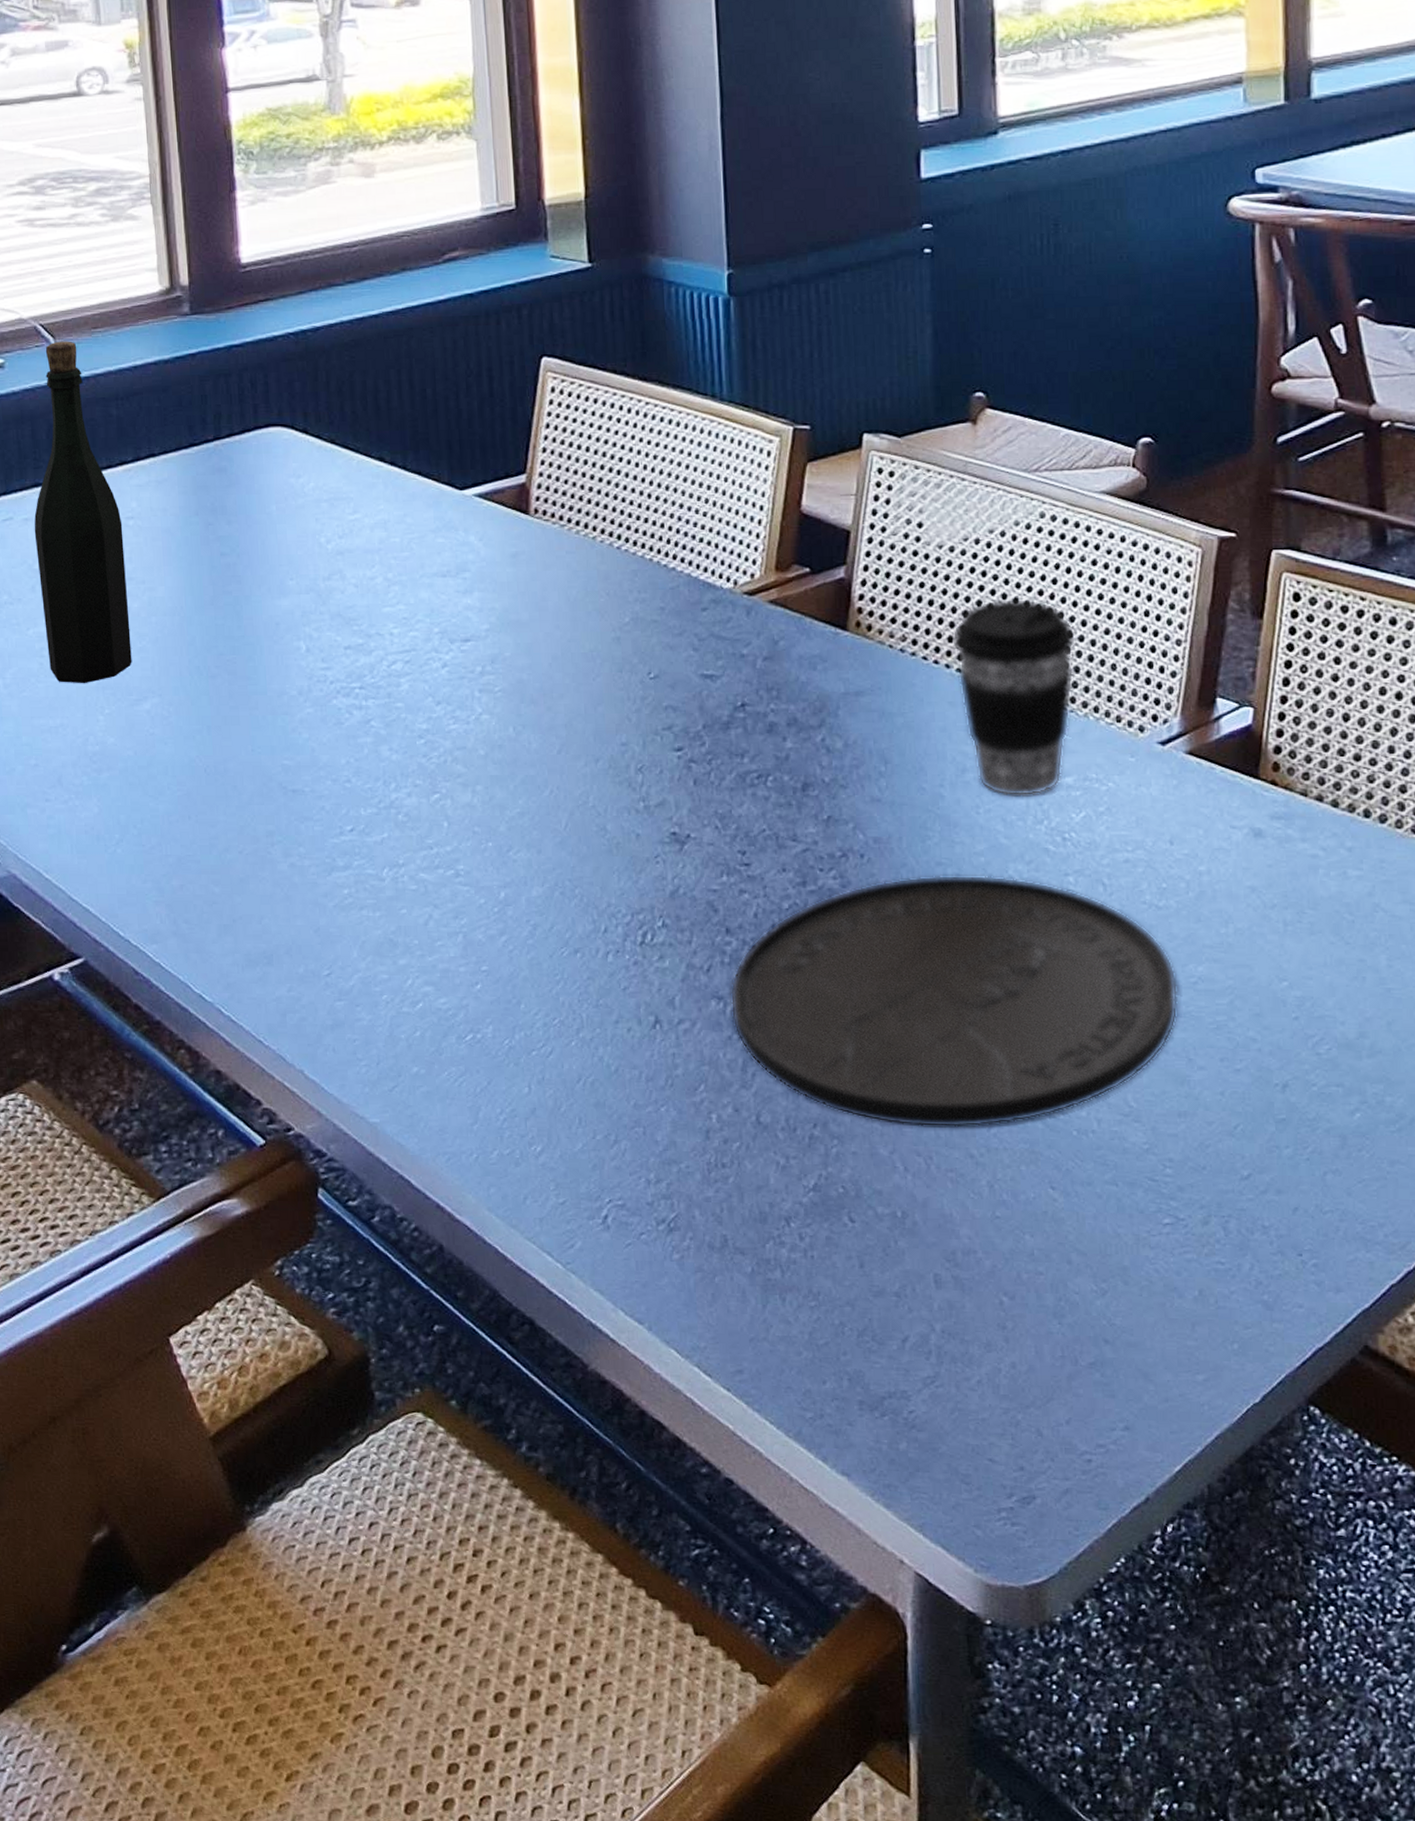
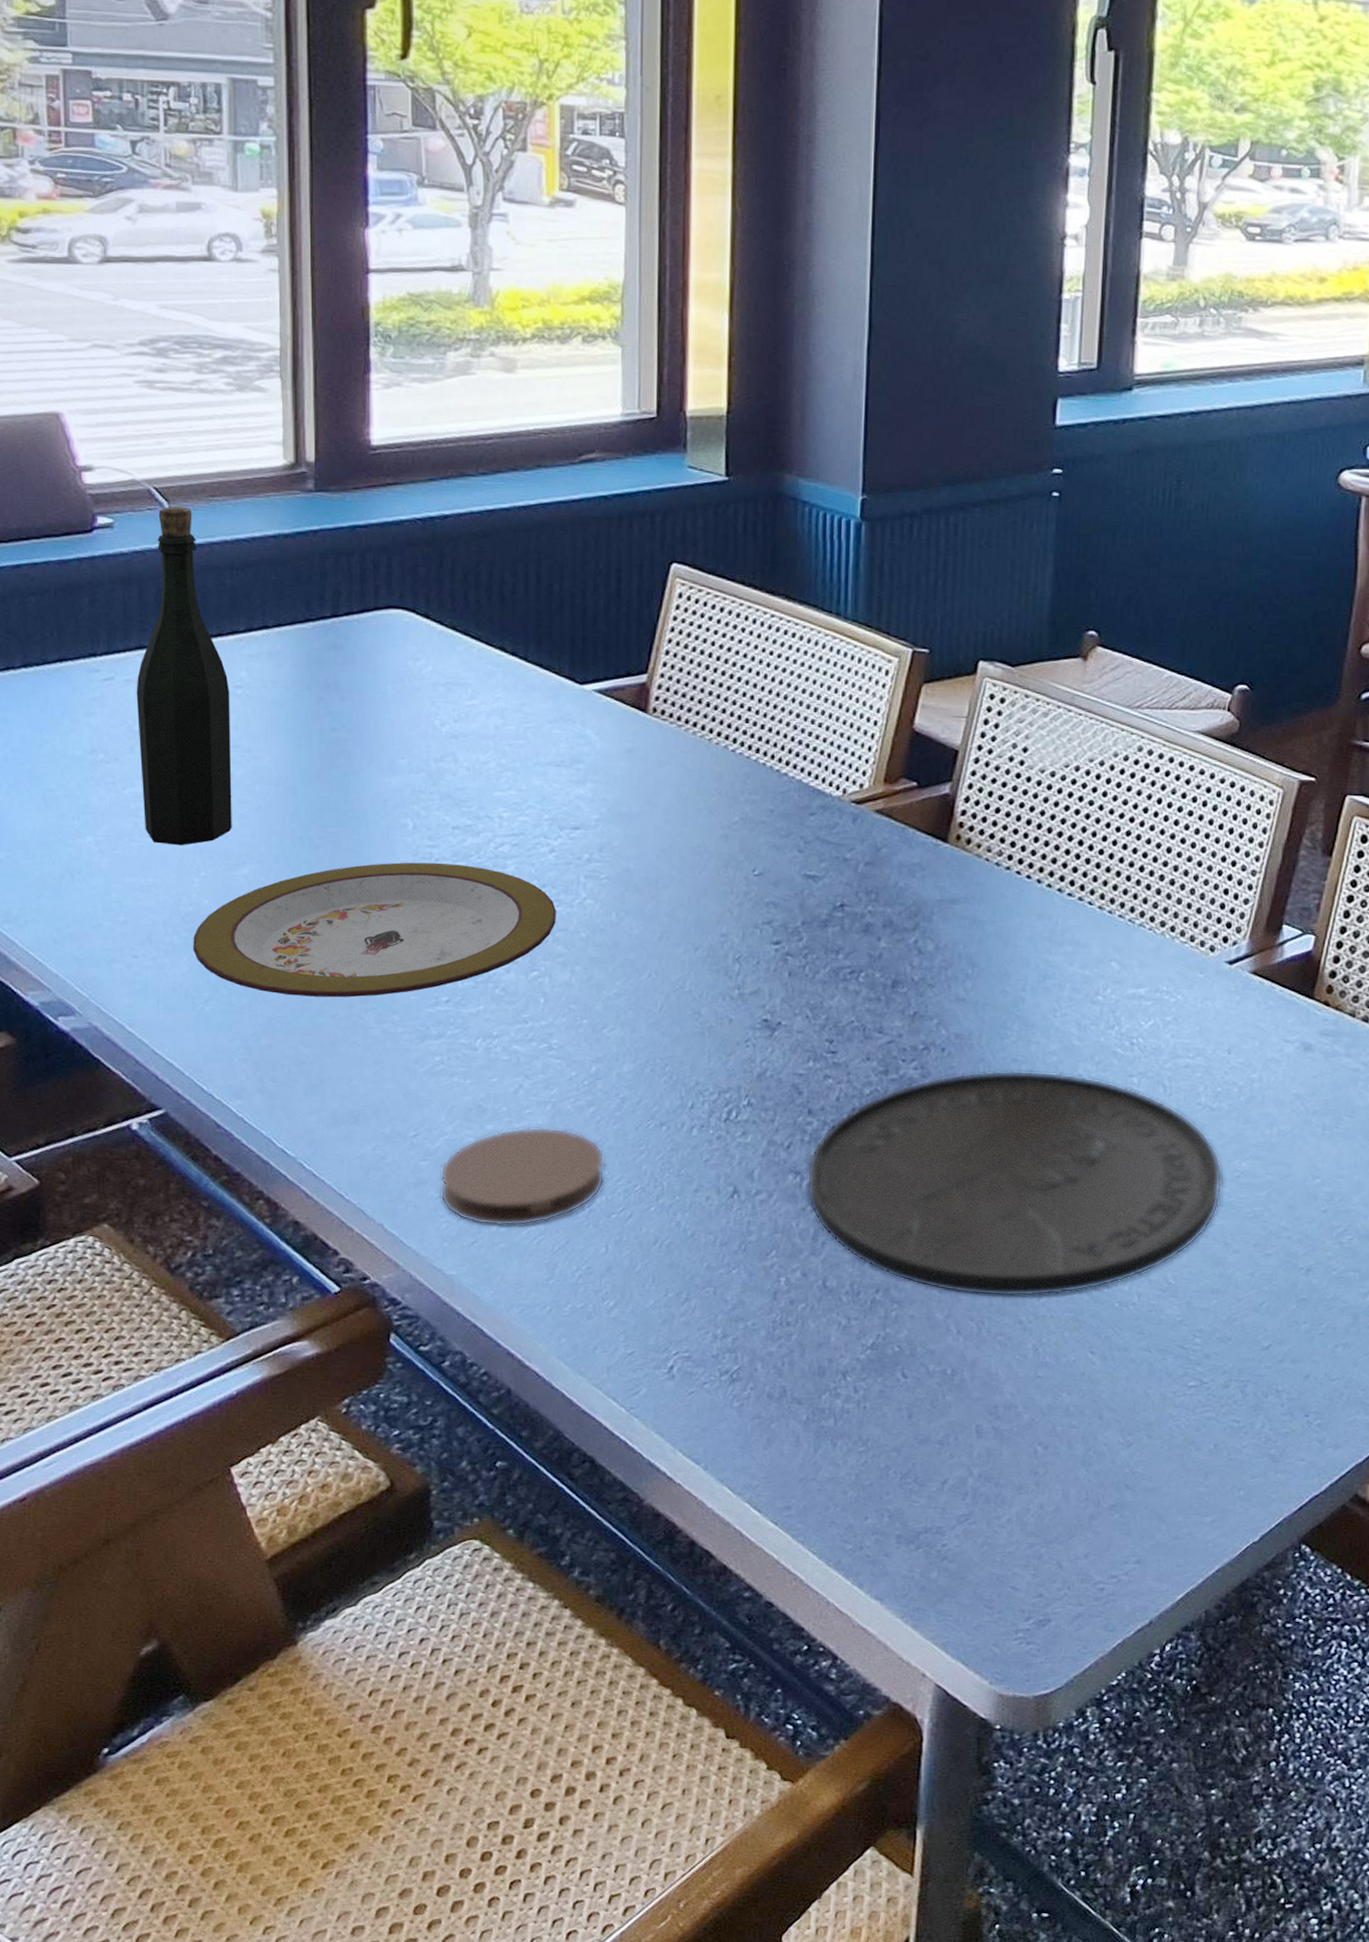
plate: none [101,685,454,833] -> present [193,862,556,998]
coaster: none [356,959,522,1068] -> present [440,1126,605,1227]
coffee cup: present [951,598,1077,797] -> none [1044,822,1161,1004]

